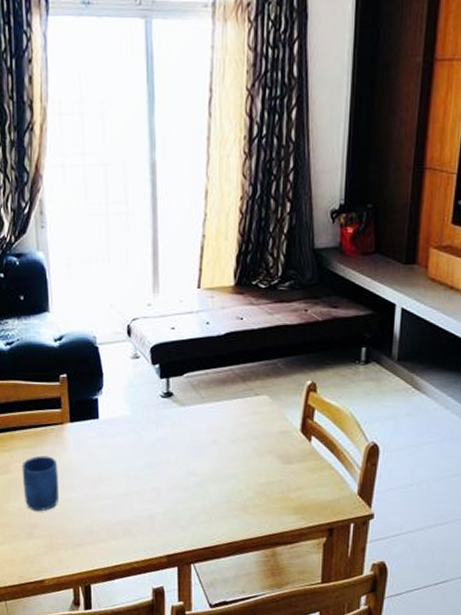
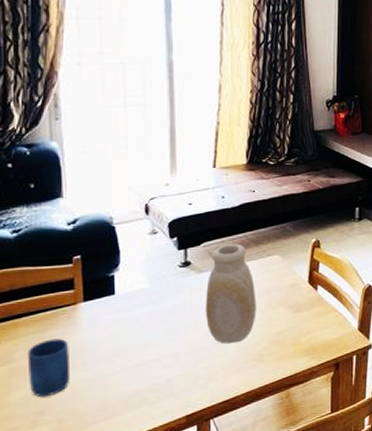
vase: none [187,377,242,488] -> present [205,244,256,344]

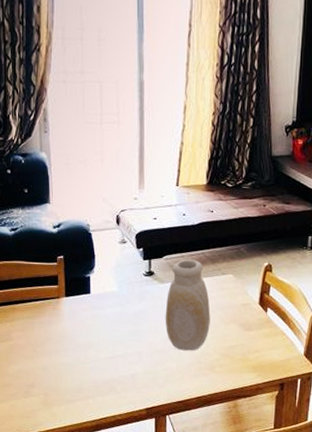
mug: present [27,338,71,398] -> none [22,325,55,373]

